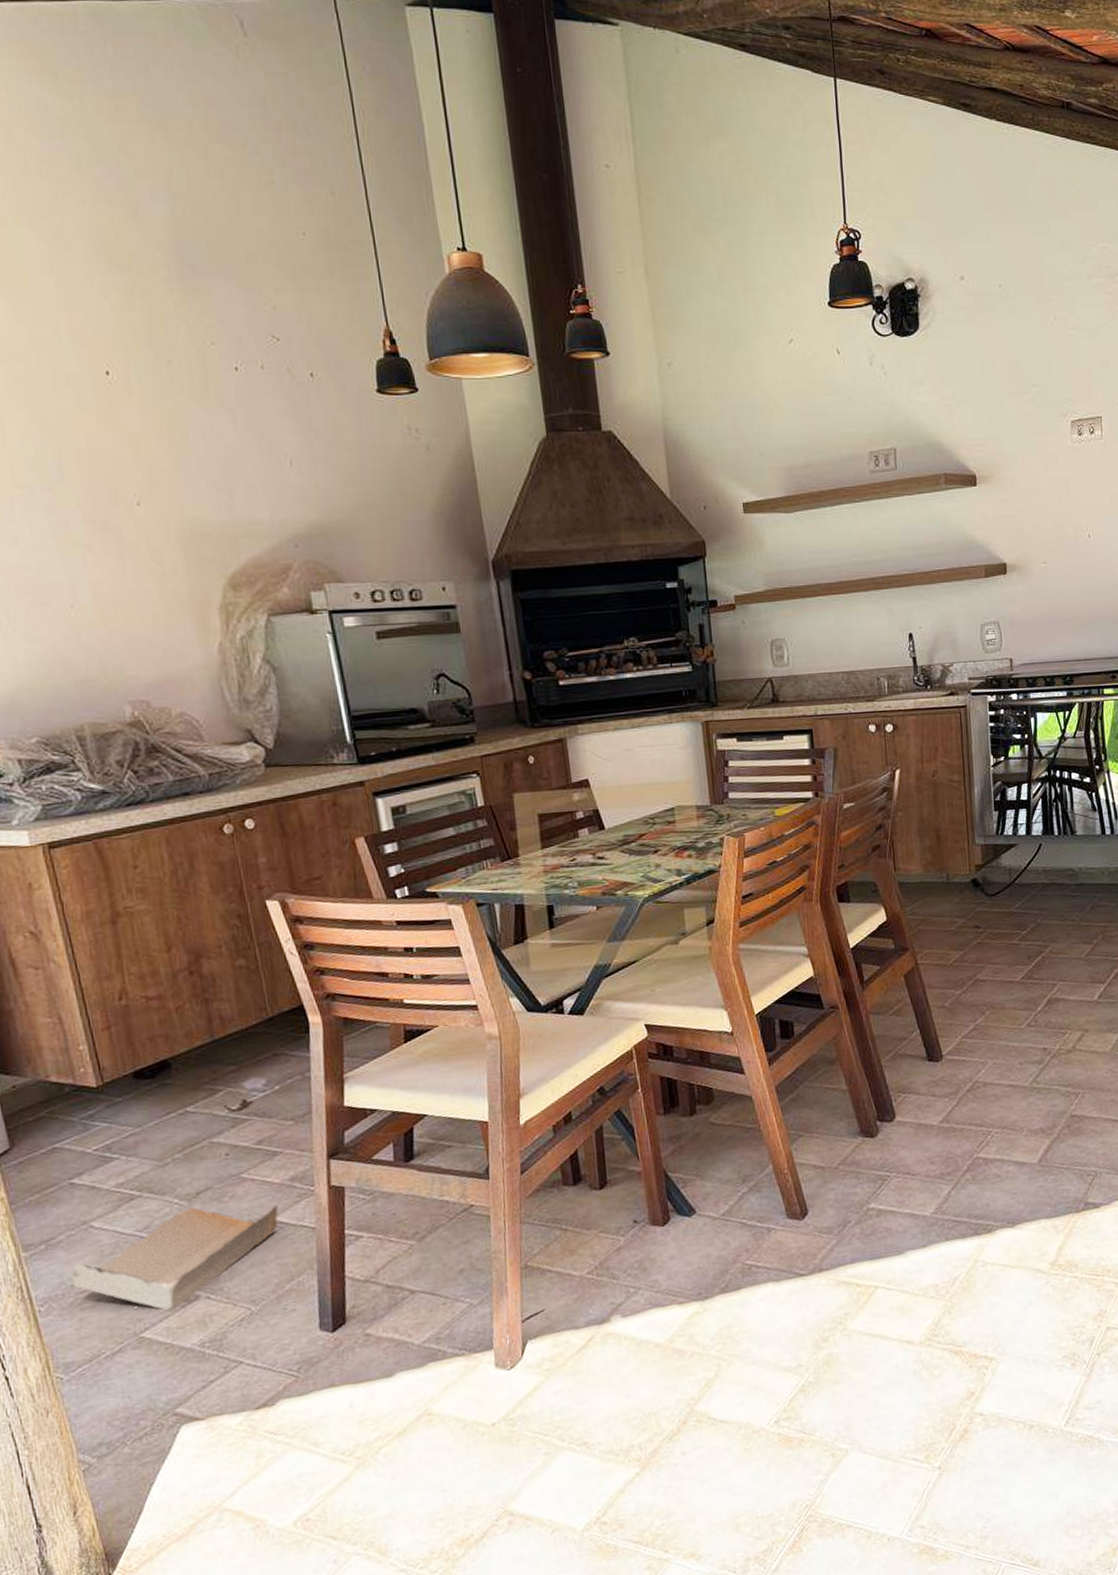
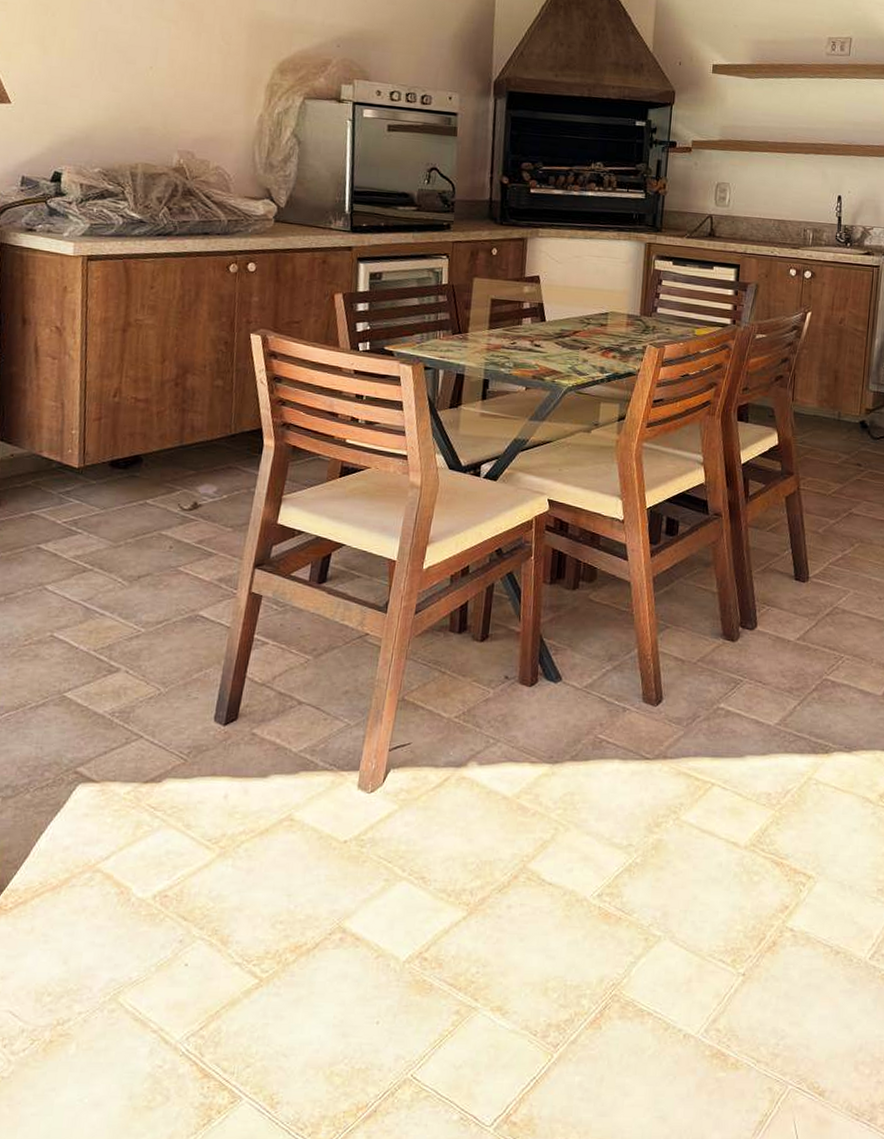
cardboard box: present [71,1204,278,1311] -> none [17,588,203,677]

